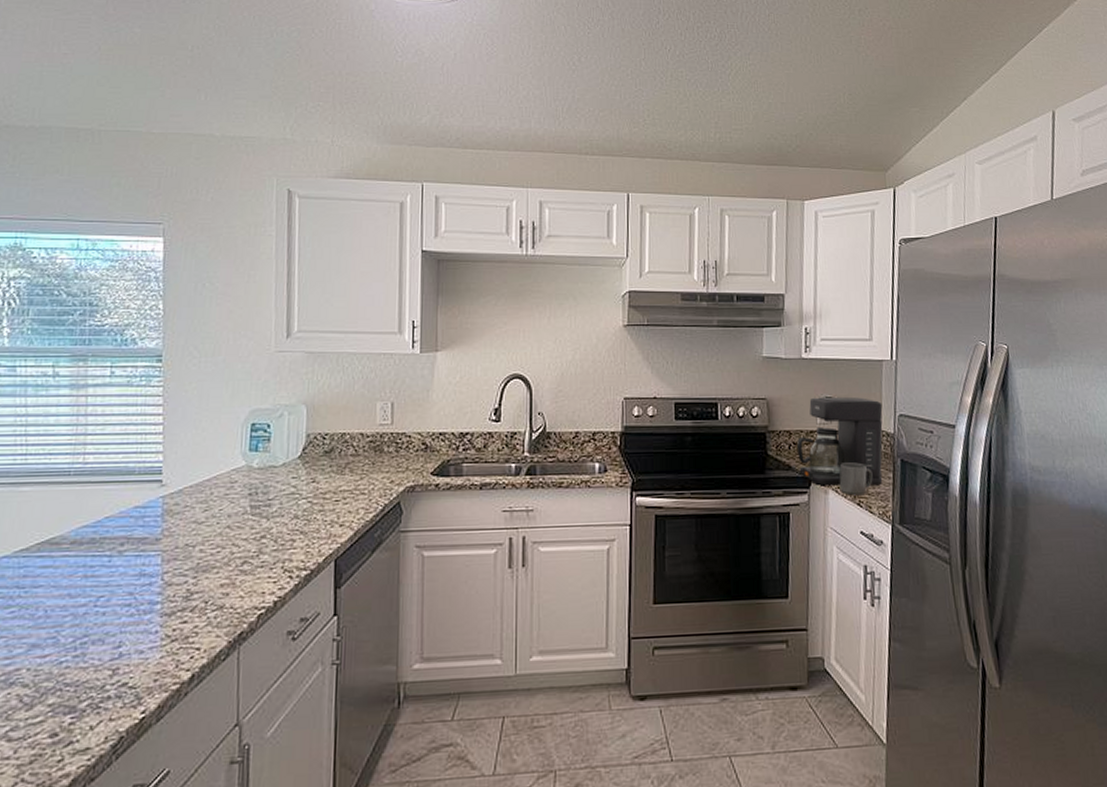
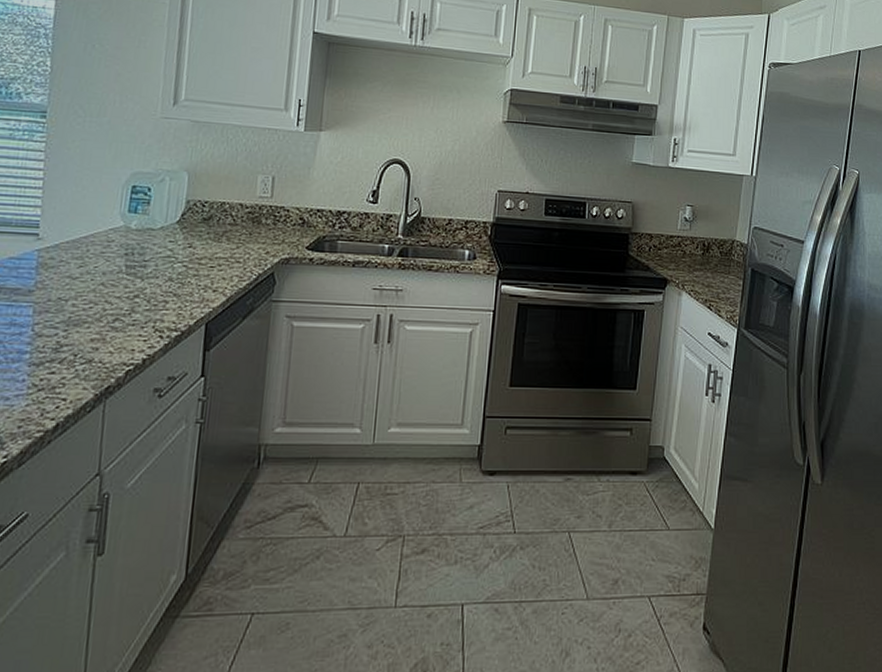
coffee maker: present [797,396,883,486] -> none [657,204,739,292]
mug: present [839,462,873,496] -> none [692,268,724,300]

